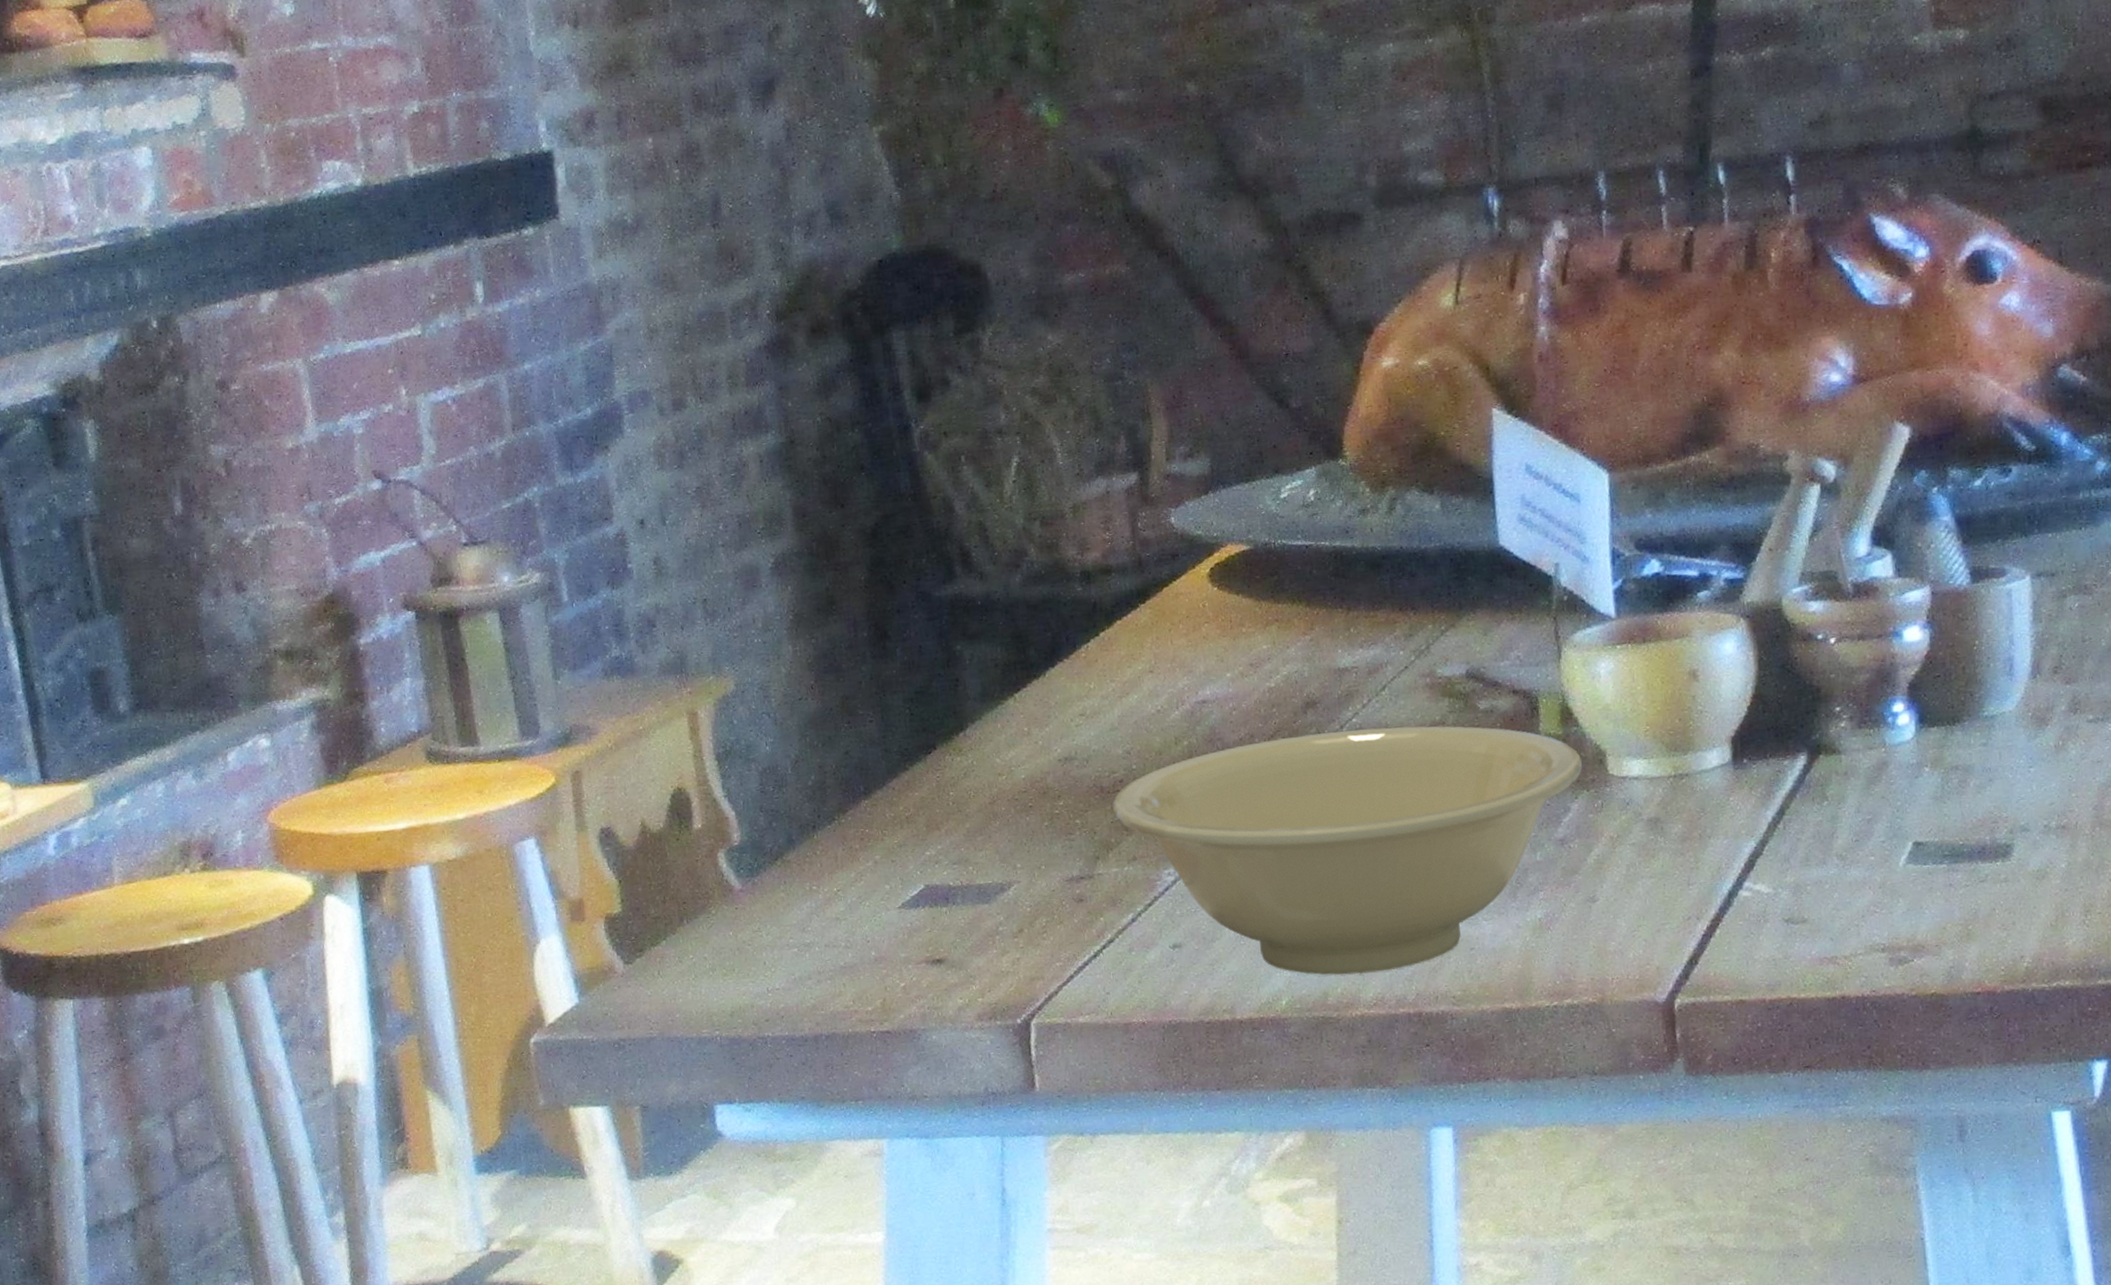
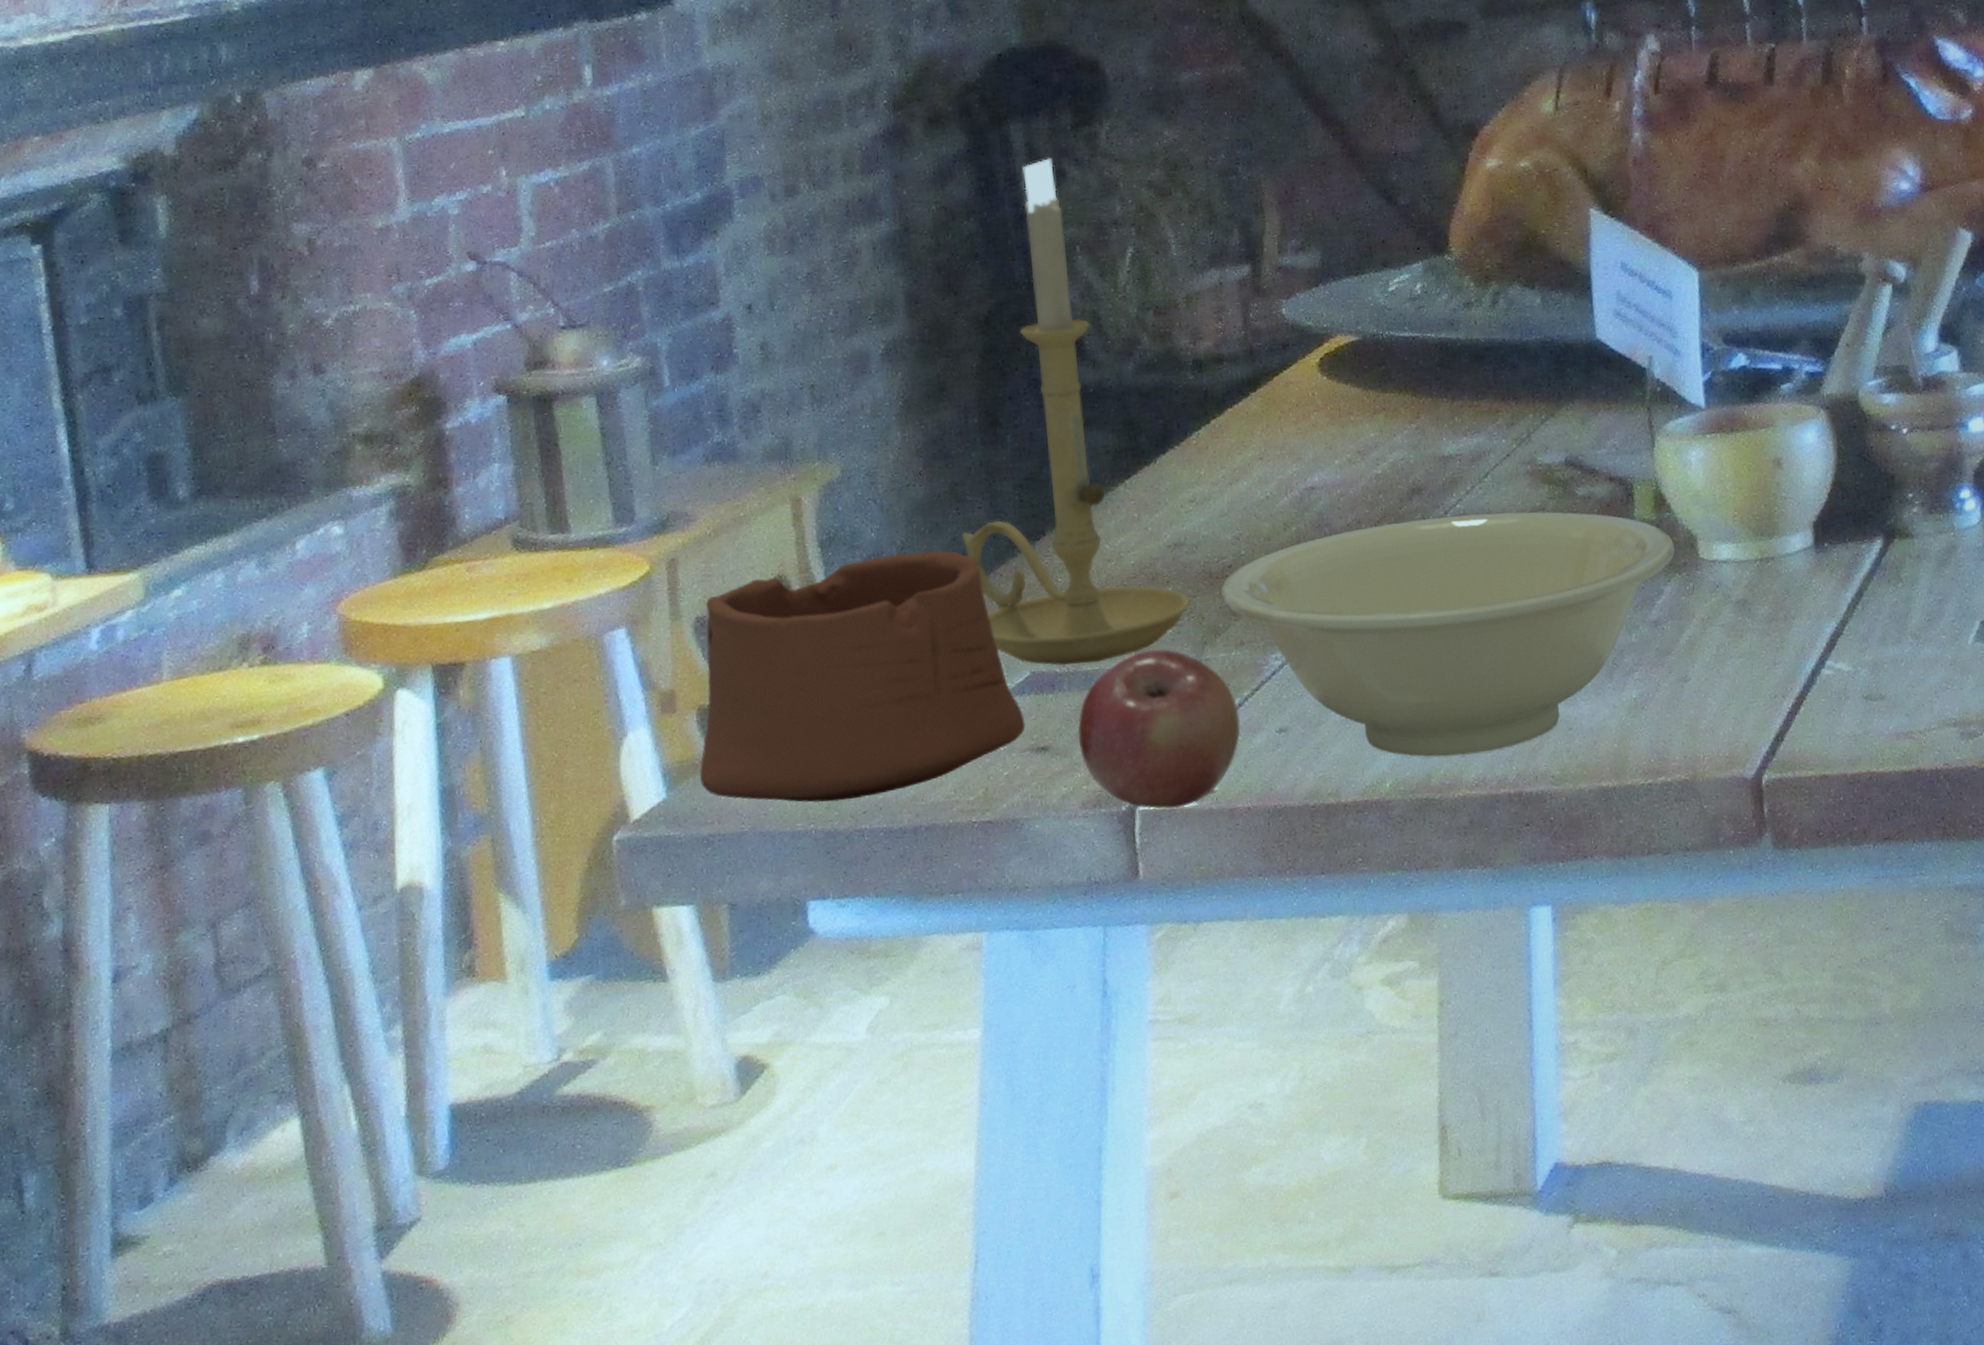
ceramic pot: none [608,763,921,1010] -> present [699,550,1026,803]
candle holder: none [854,366,1082,879] -> present [961,158,1190,666]
apple: none [972,863,1134,1023] -> present [1078,648,1241,809]

